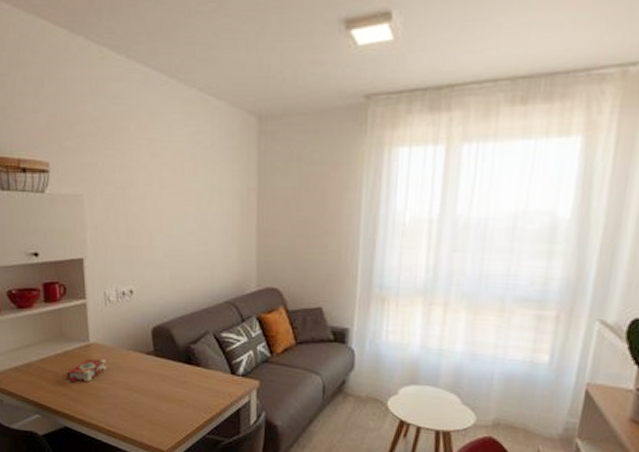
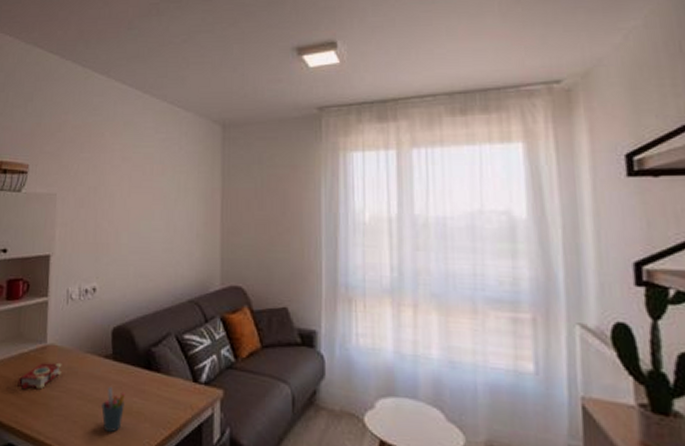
pen holder: none [147,380,168,416] -> present [101,387,125,432]

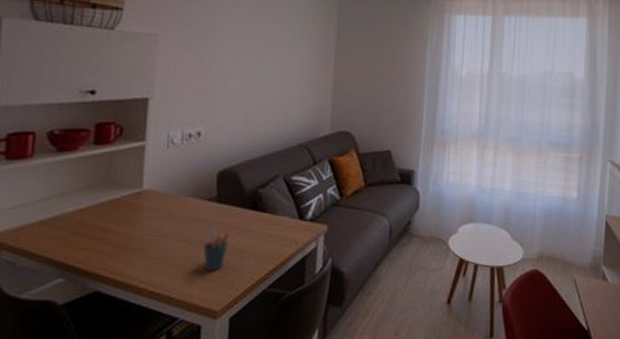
book: present [17,362,62,389] -> none [107,207,160,235]

